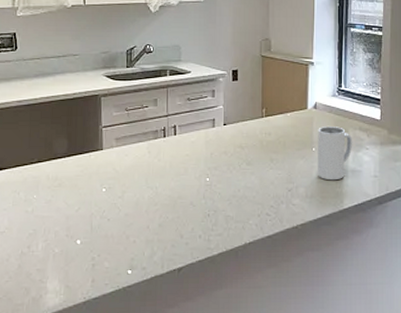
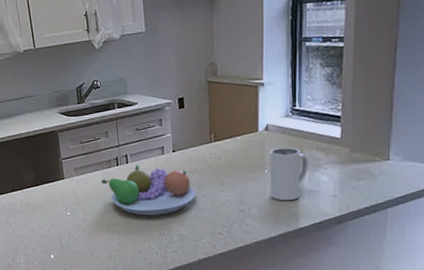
fruit bowl: none [145,136,246,194] -> present [101,164,197,216]

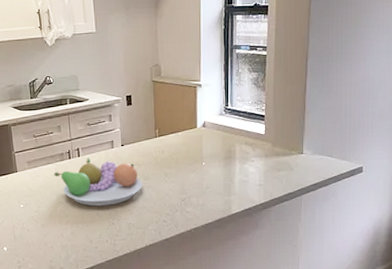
mug: present [270,147,309,201] -> none [207,142,240,190]

